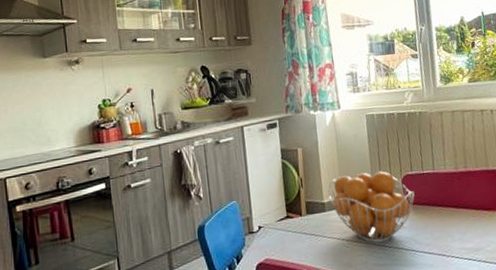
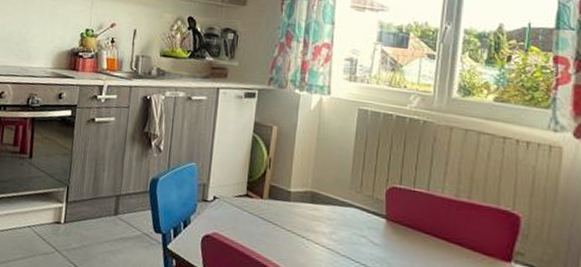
fruit basket: present [328,171,415,243] -> none [297,168,398,255]

